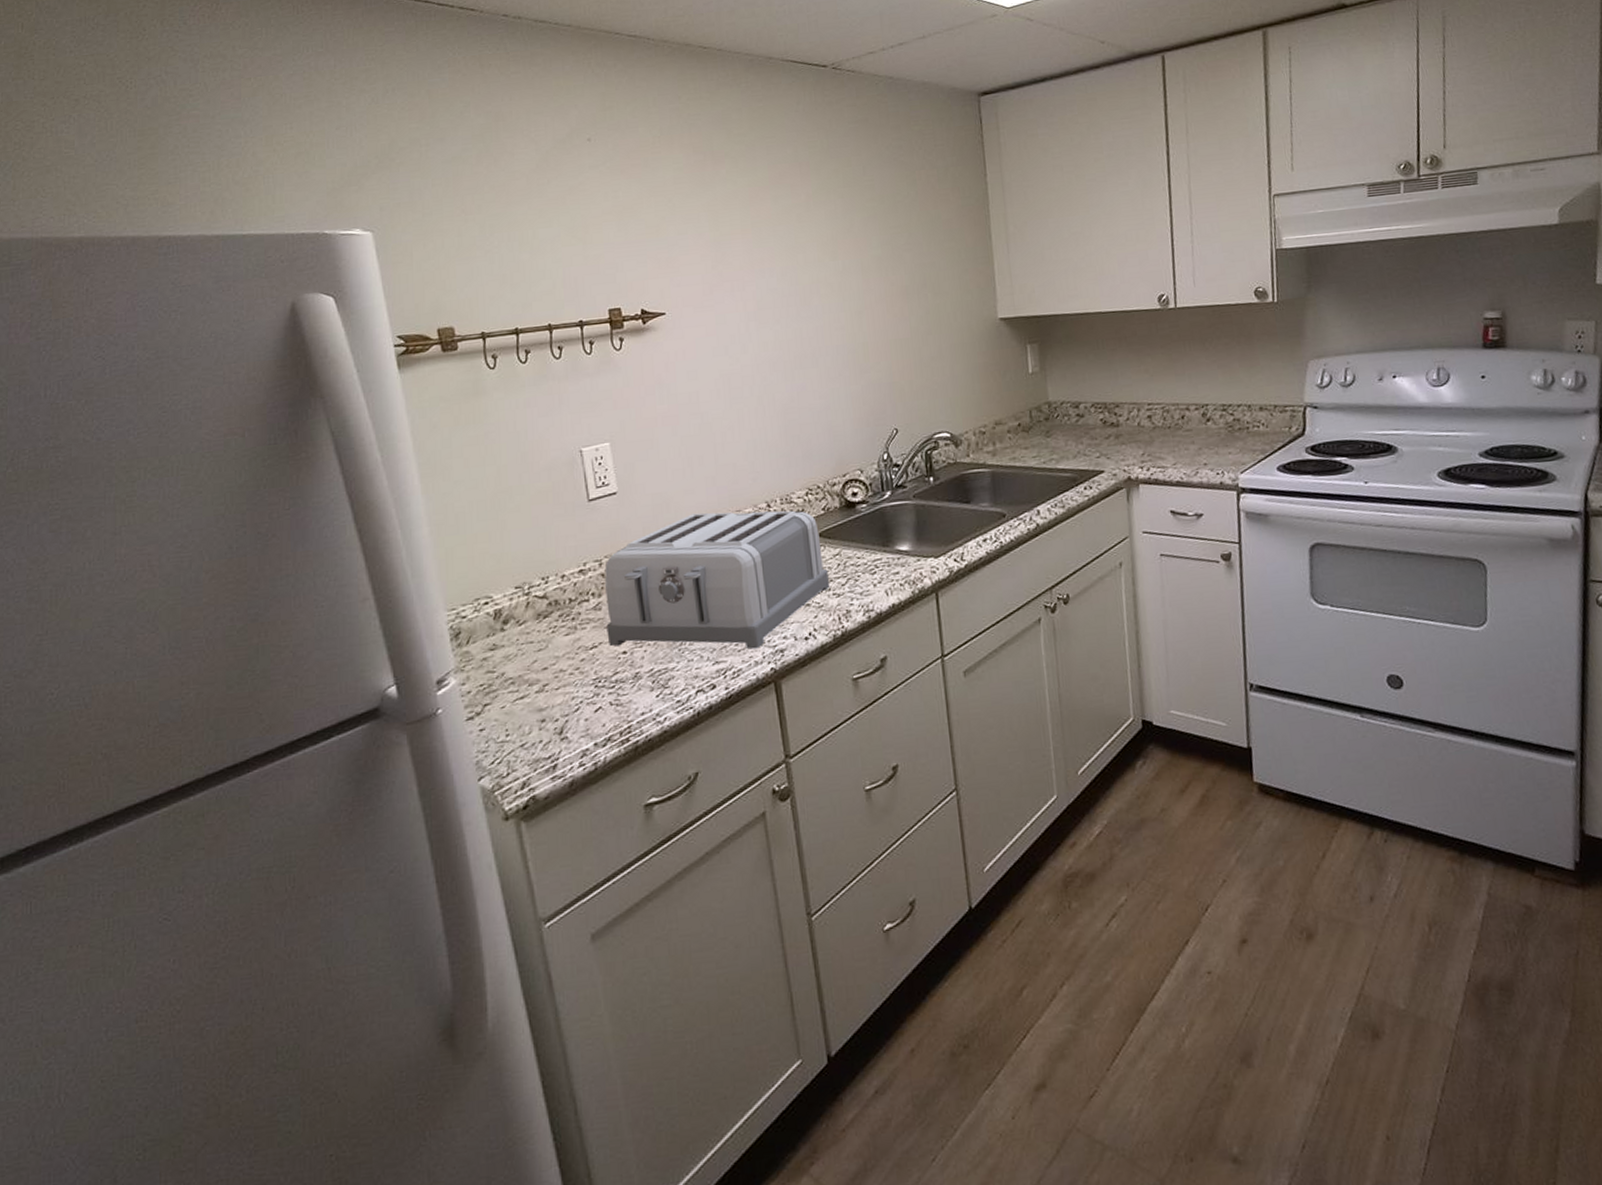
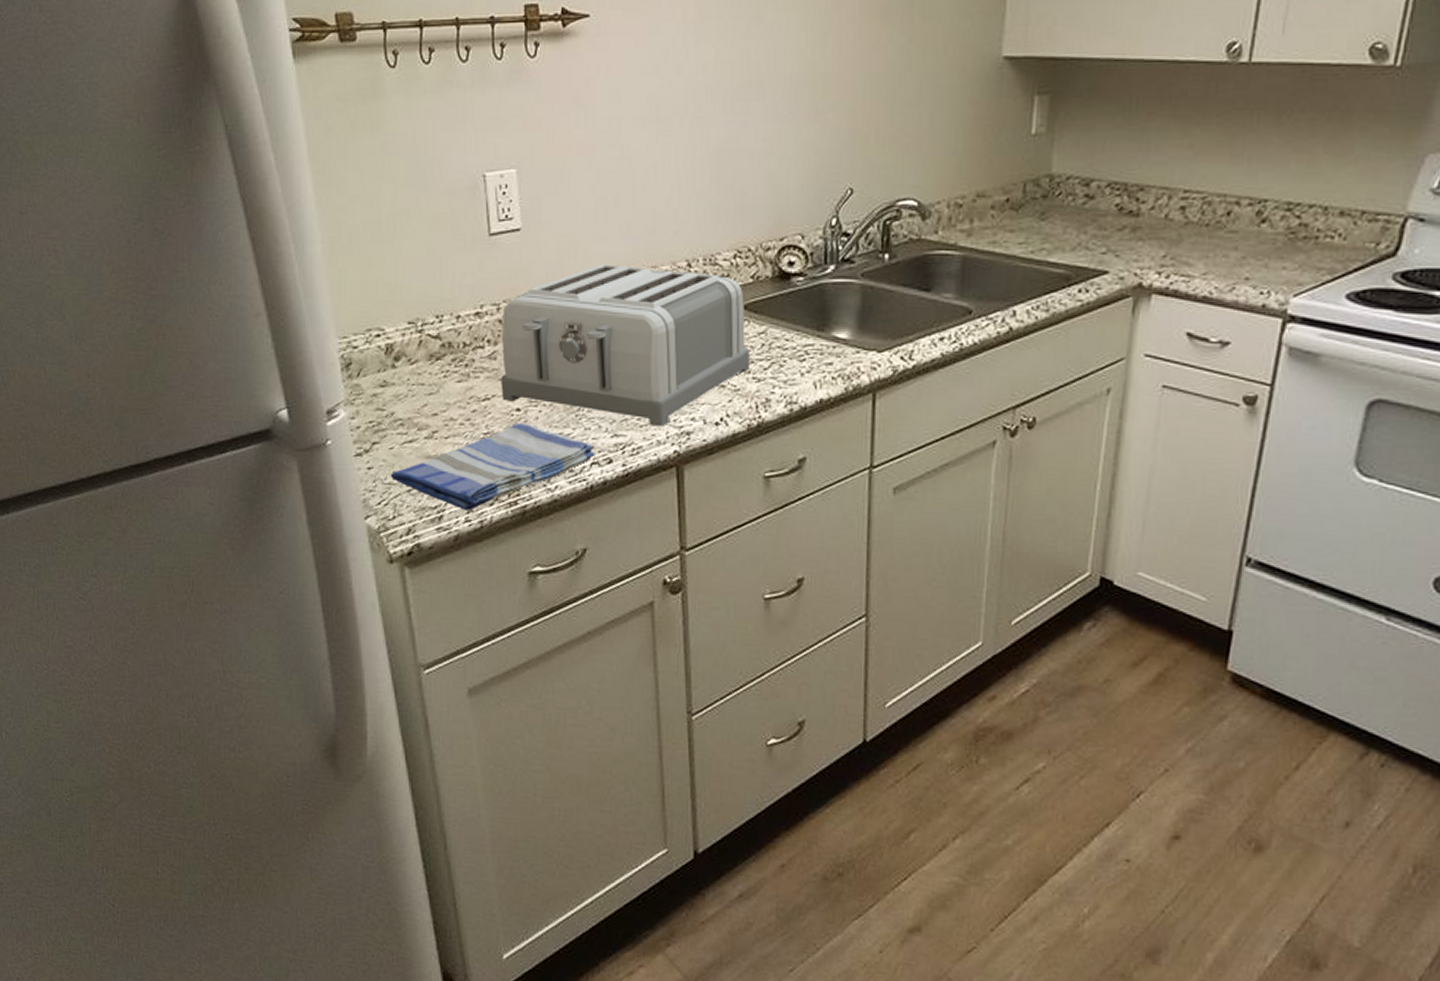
dish towel: none [502,663,700,756] -> present [390,422,595,511]

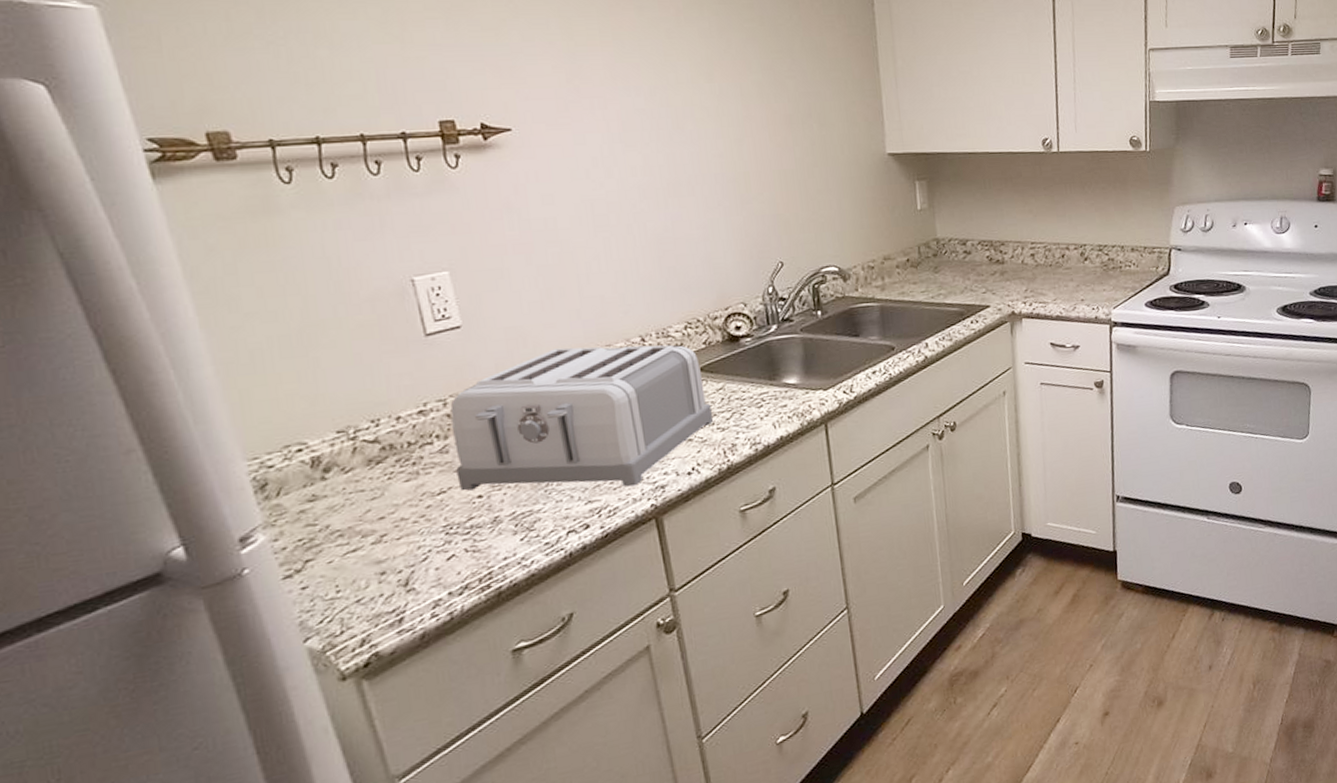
dish towel: present [390,422,595,511] -> none [331,507,571,607]

